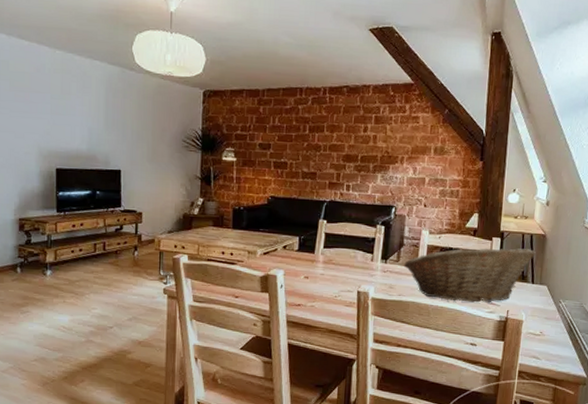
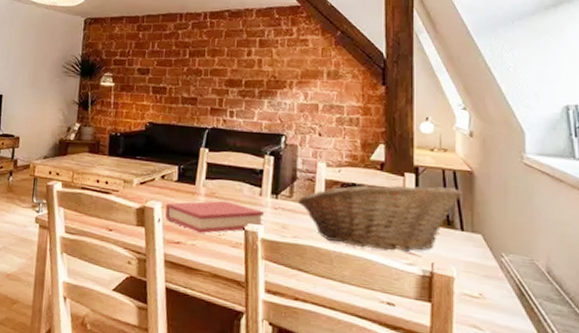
hardback book: none [287,266,374,296] -> present [165,200,264,233]

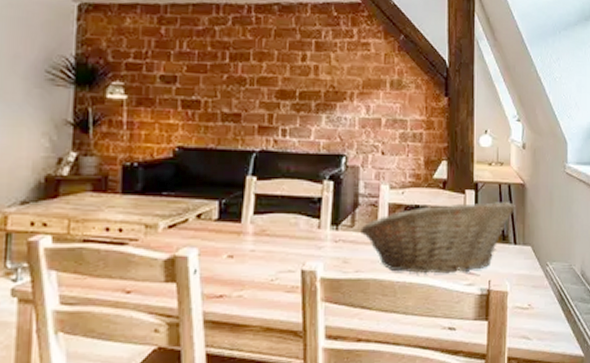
hardback book: present [165,200,264,233] -> none [203,238,323,281]

